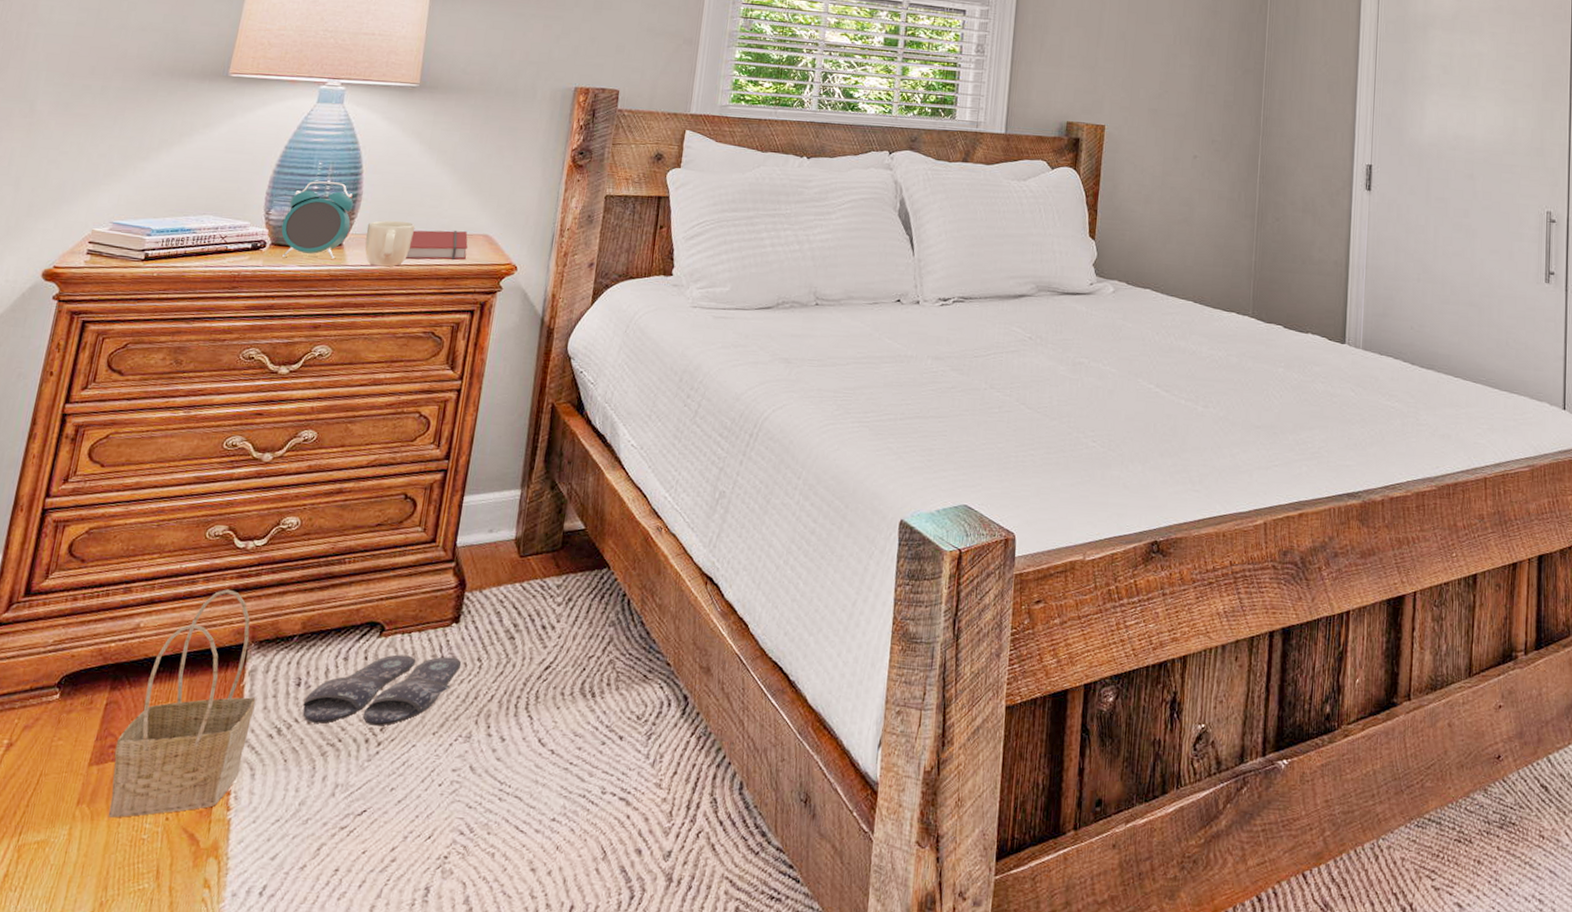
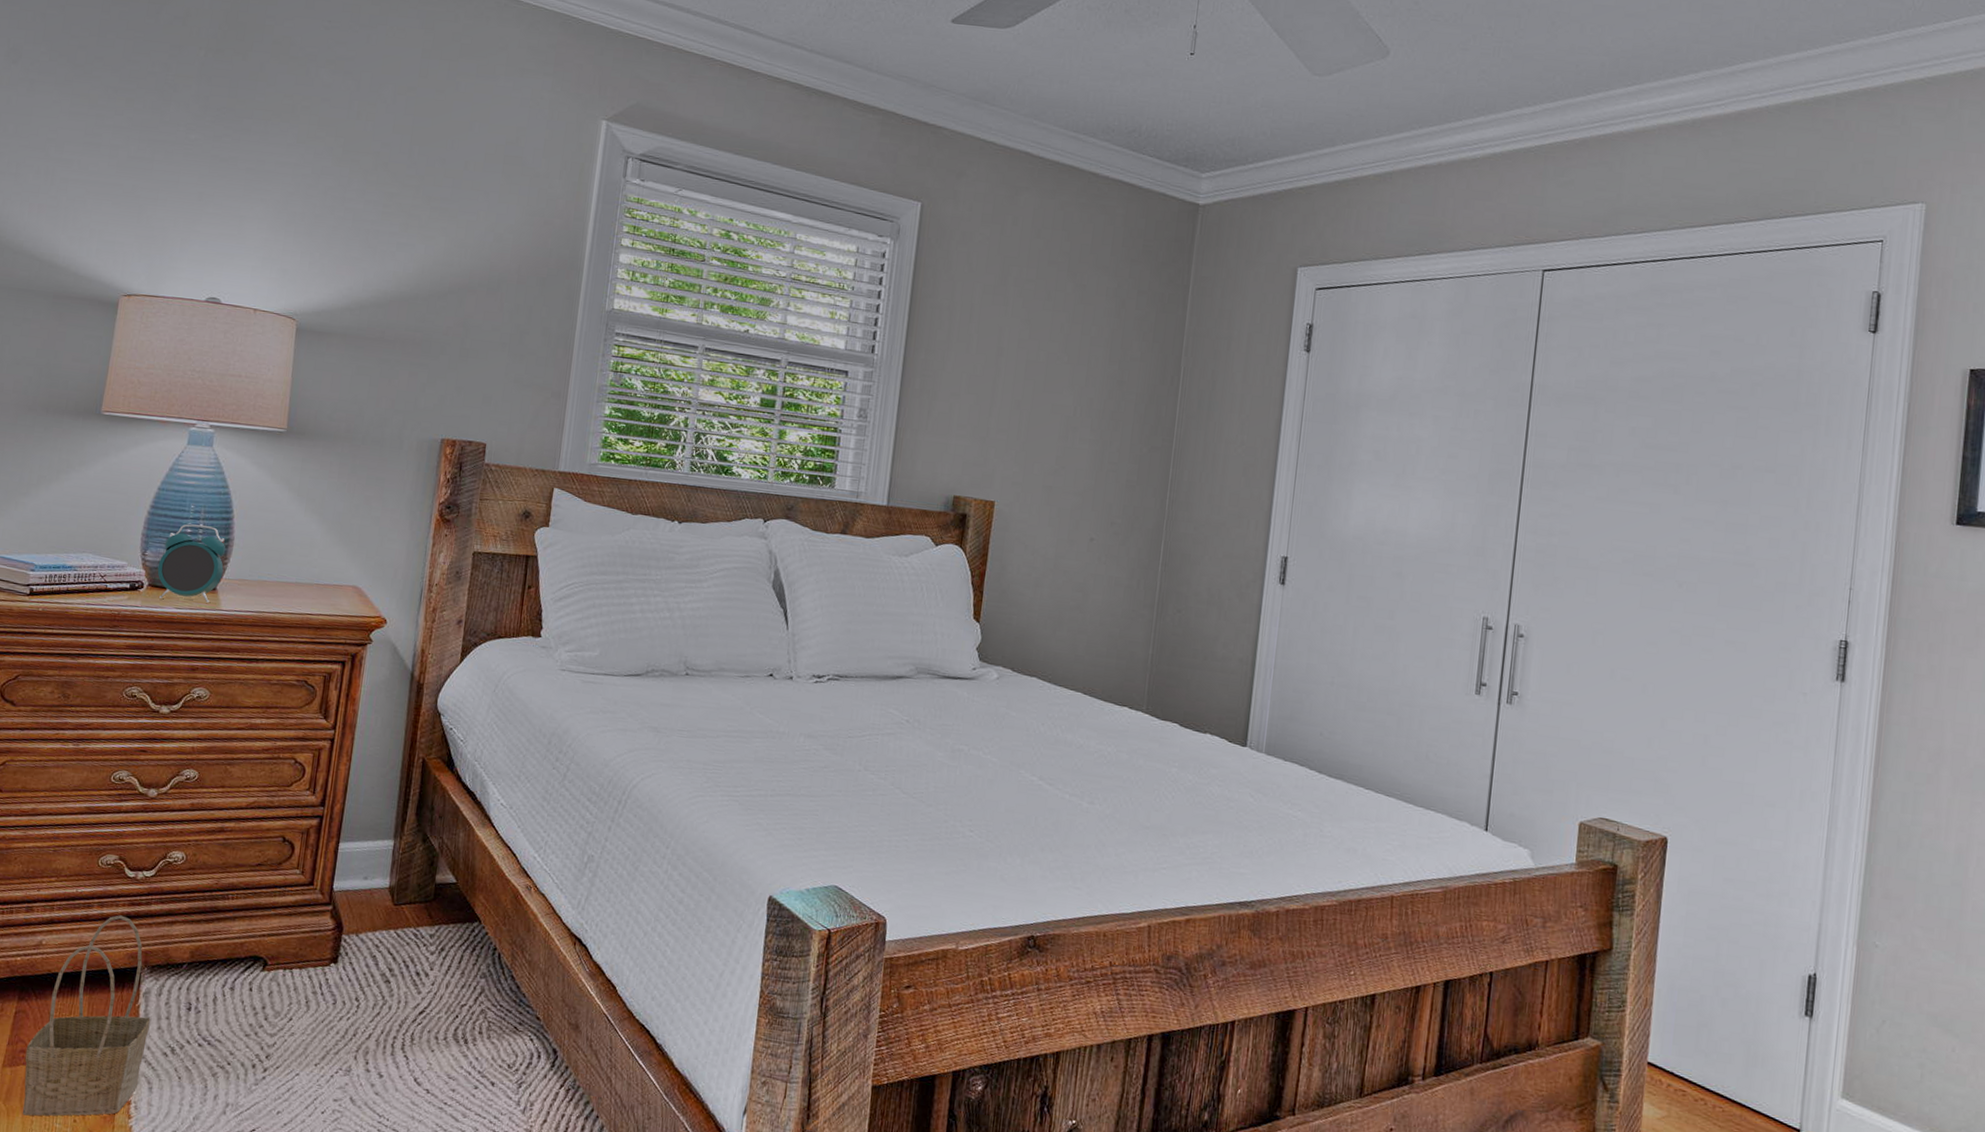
slippers: present [302,654,462,726] -> none [193,988,341,1054]
mug: present [365,220,416,267] -> none [238,566,287,614]
book: present [406,230,468,261] -> none [278,578,338,611]

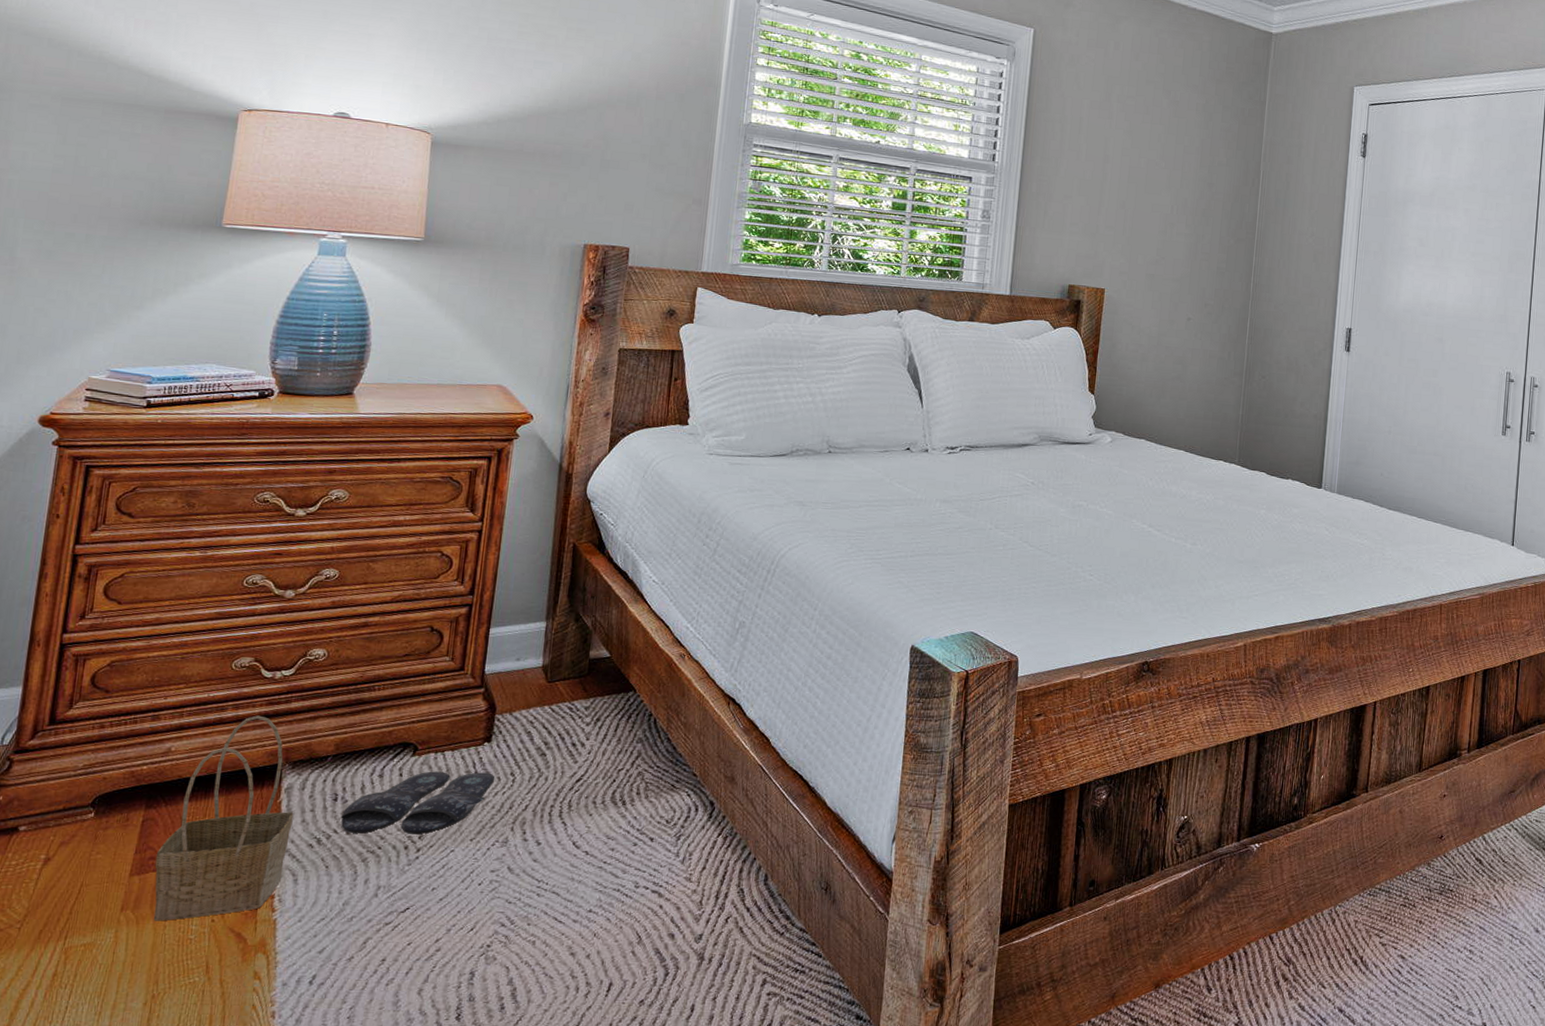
alarm clock: present [157,524,226,604] -> none [288,331,363,409]
slippers: none [193,988,341,1054] -> present [341,771,495,835]

